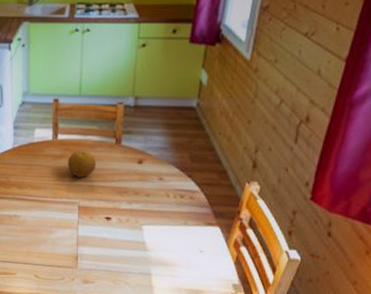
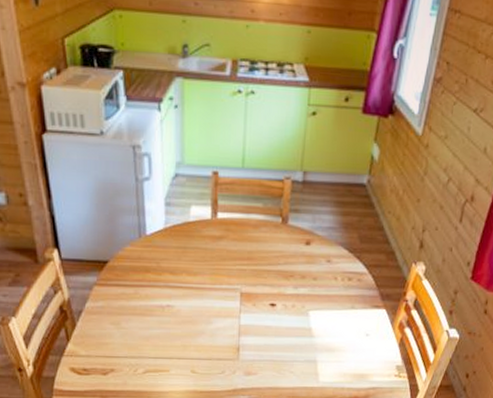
fruit: present [67,150,97,177] -> none [228,230,261,261]

